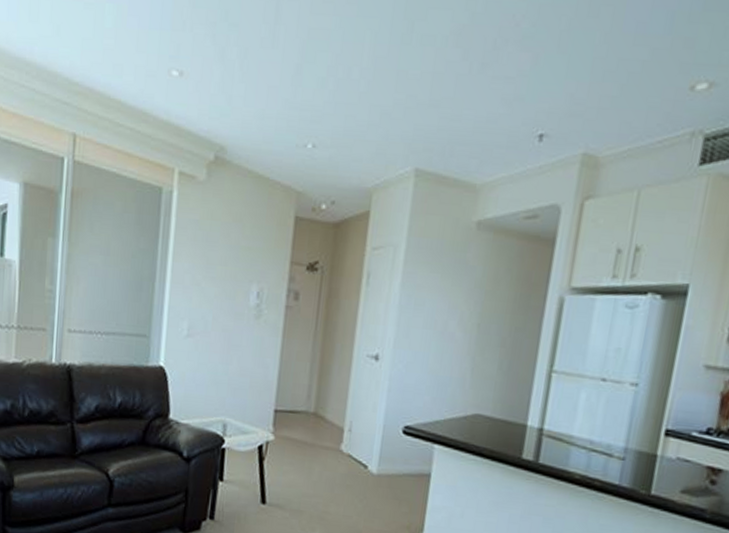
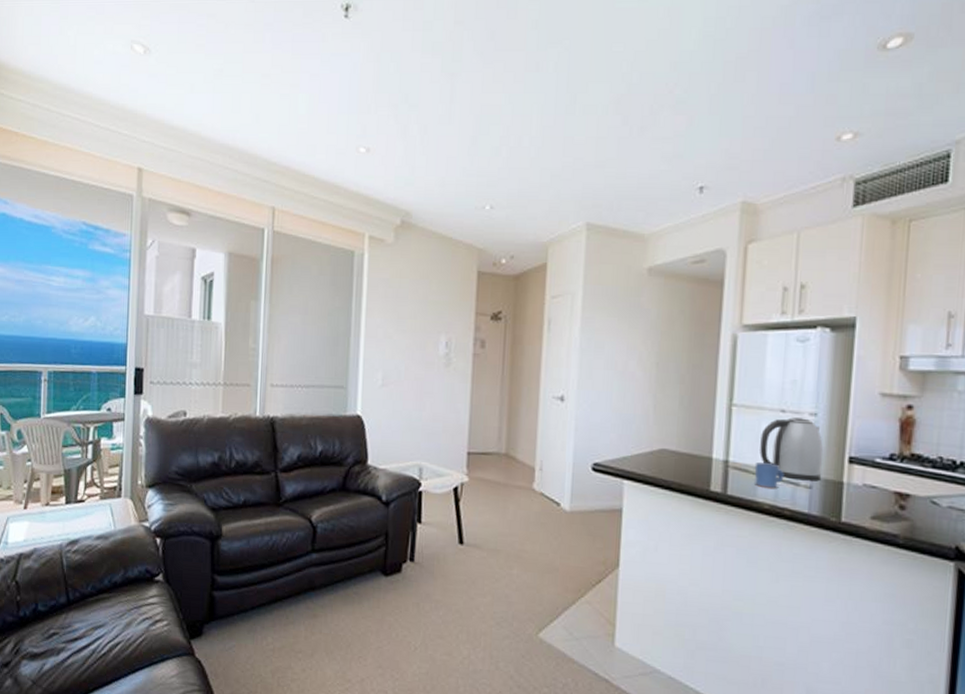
mug: none [568,432,599,459] -> present [754,463,784,489]
kettle: none [575,387,641,453] -> present [760,417,824,481]

